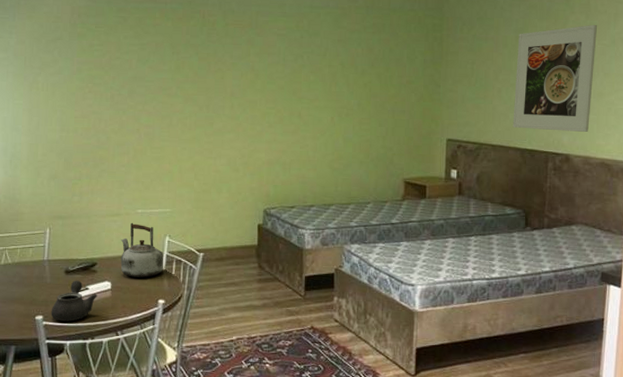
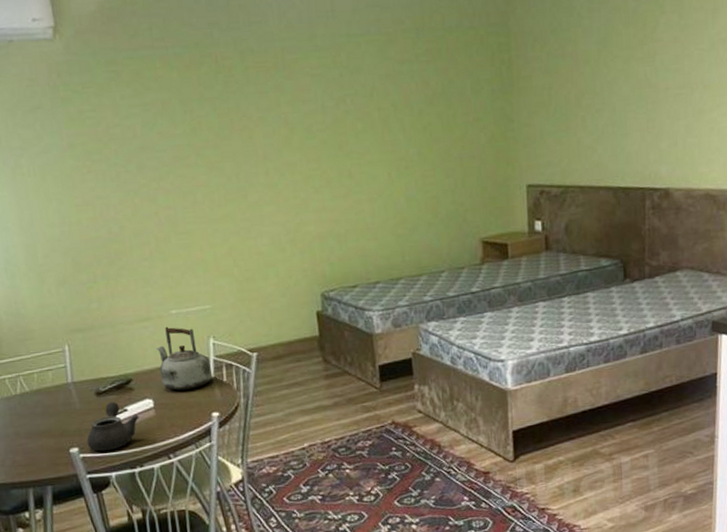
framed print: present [513,24,597,132] -> none [601,25,693,163]

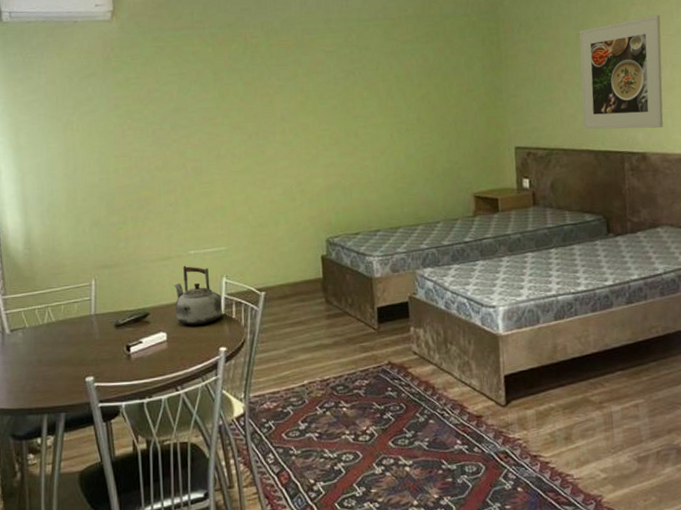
teapot: present [87,401,139,451] -> none [102,333,152,381]
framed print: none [601,25,693,163] -> present [579,14,663,130]

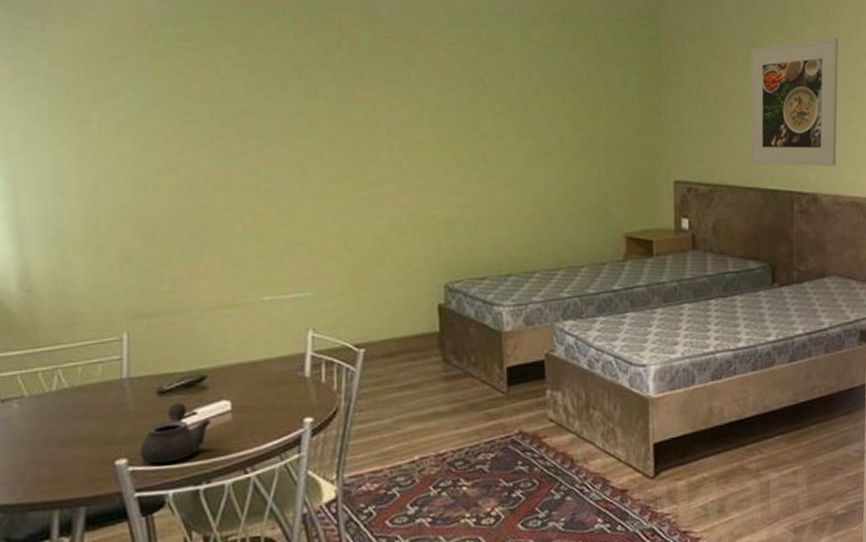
teapot: none [102,333,152,381] -> present [139,402,211,463]
kettle: present [173,265,223,325] -> none [240,315,309,391]

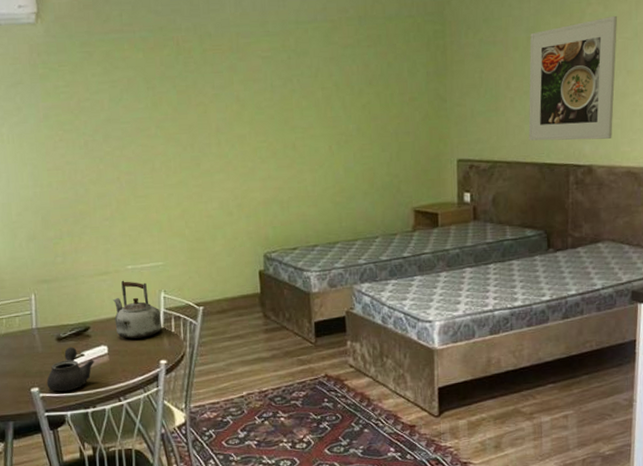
kettle: none [240,315,309,391] -> present [112,280,162,339]

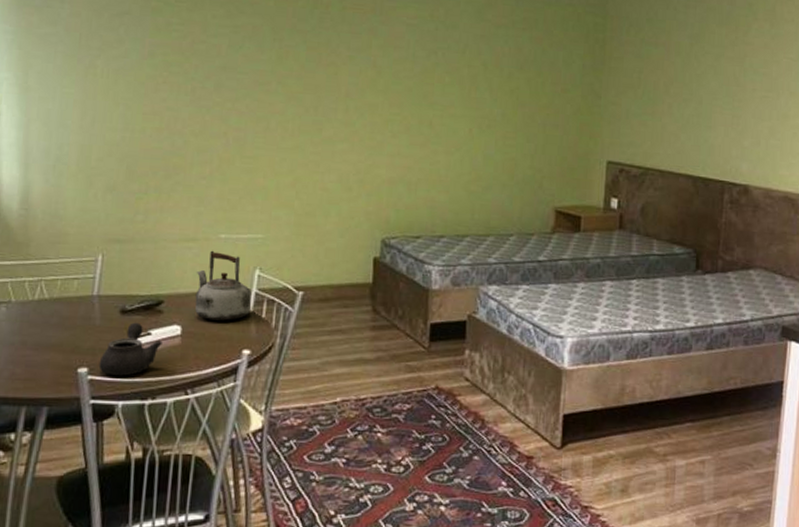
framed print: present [528,15,617,141] -> none [684,34,783,160]

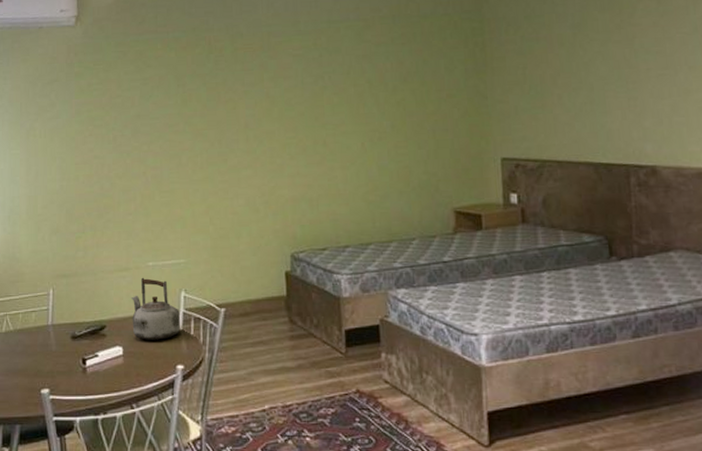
teapot: present [98,322,162,376] -> none [58,346,108,395]

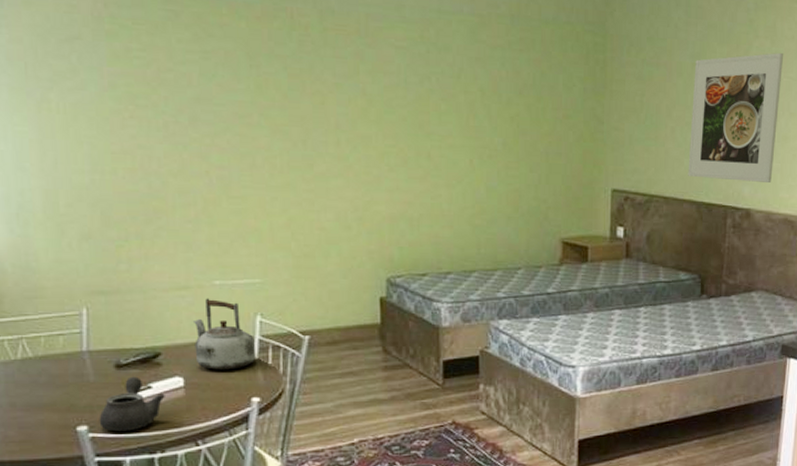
teapot: none [58,346,108,395] -> present [99,376,165,432]
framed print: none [576,10,677,140] -> present [688,52,783,183]

